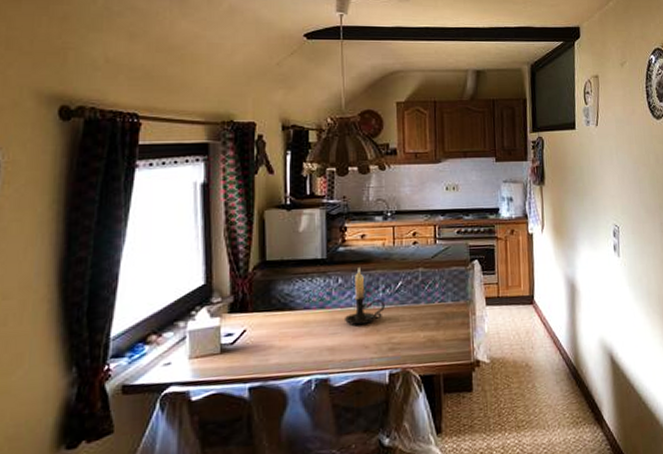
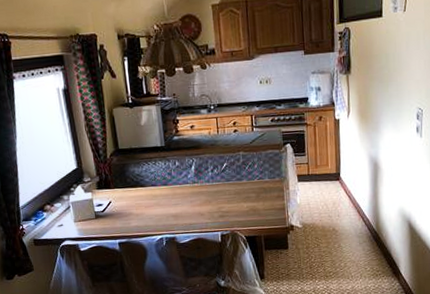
candle holder: present [344,266,385,325] -> none [182,151,214,198]

